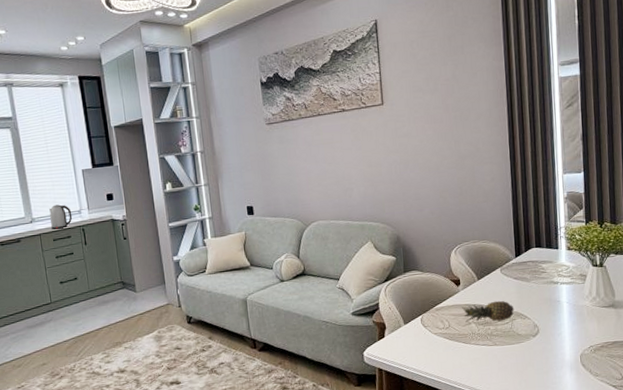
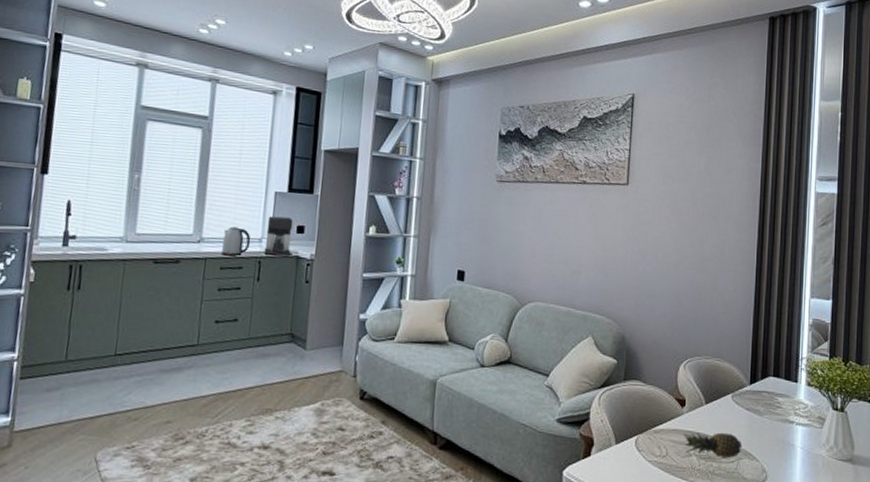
coffee maker: none [81,189,107,224] -> present [264,216,293,257]

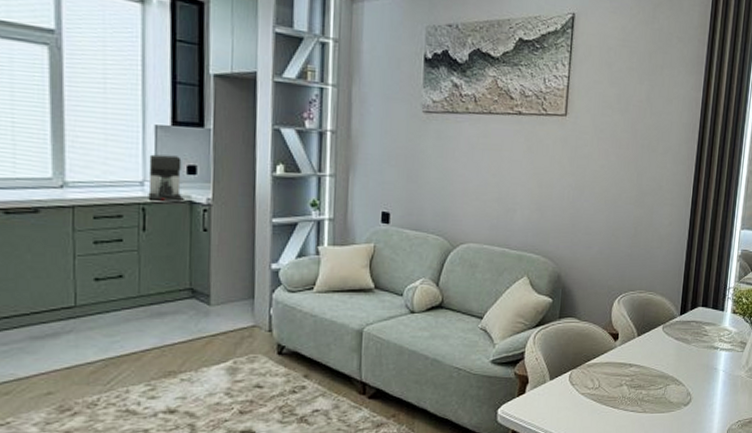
kettle: present [222,226,251,257] -> none [94,168,130,203]
fruit: present [684,432,743,458] -> none [616,362,670,385]

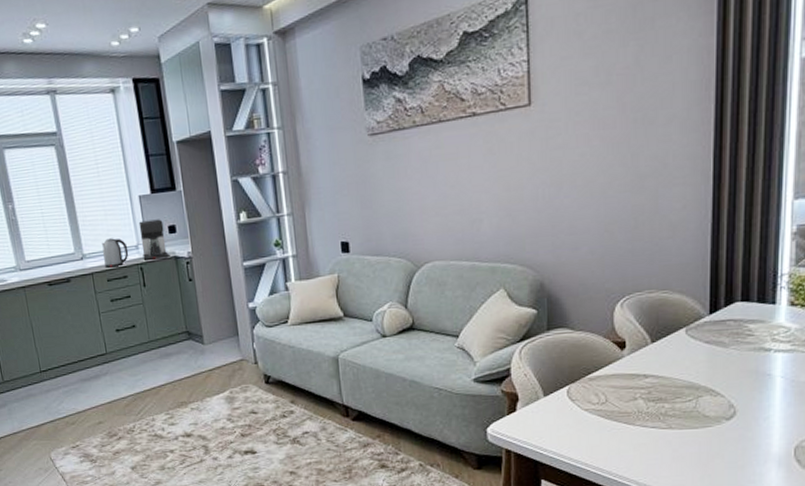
kettle: none [94,168,130,203] -> present [102,238,129,268]

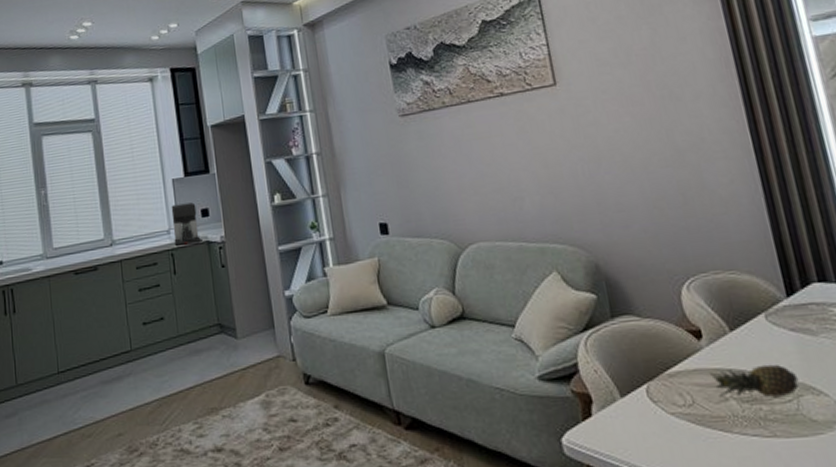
kettle: present [102,238,129,268] -> none [133,223,160,255]
fruit: none [626,370,702,397] -> present [710,364,799,397]

